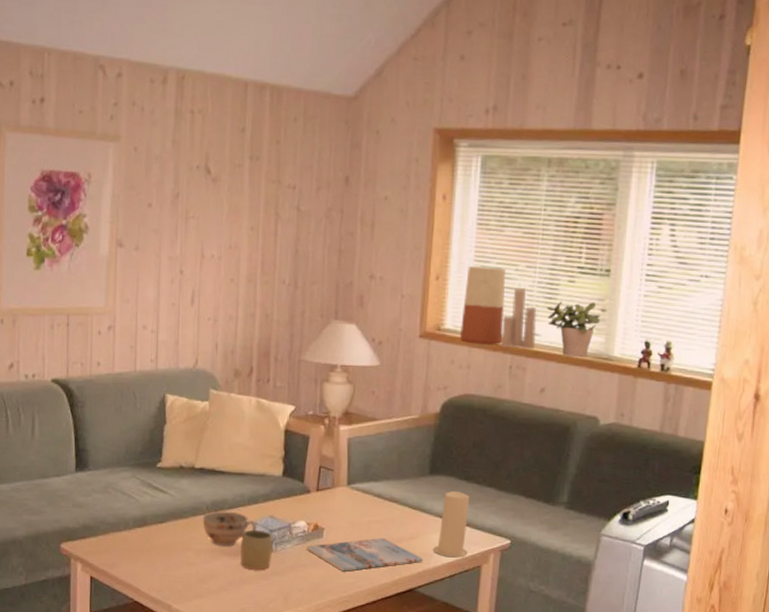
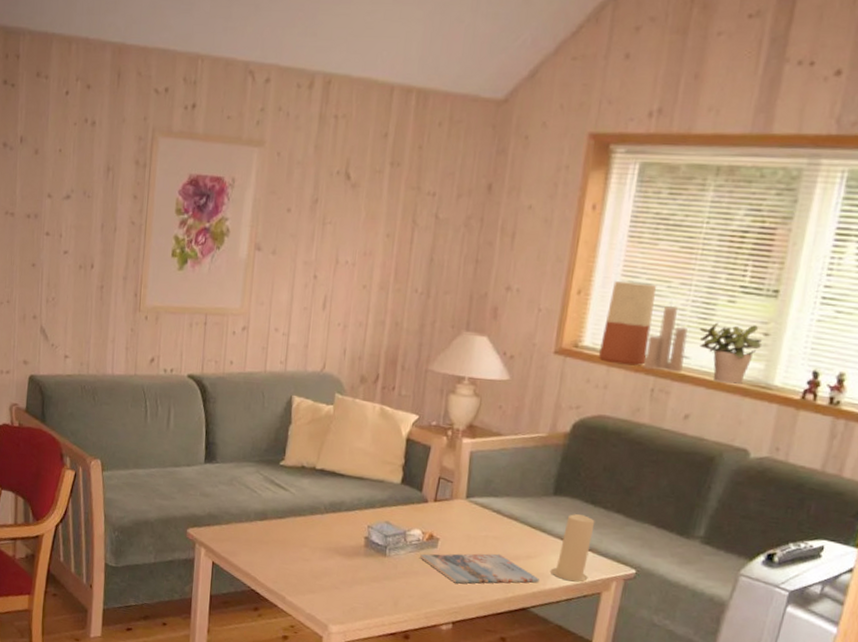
teacup: present [202,511,257,546] -> none [319,512,372,547]
mug: present [240,529,273,570] -> none [354,533,387,573]

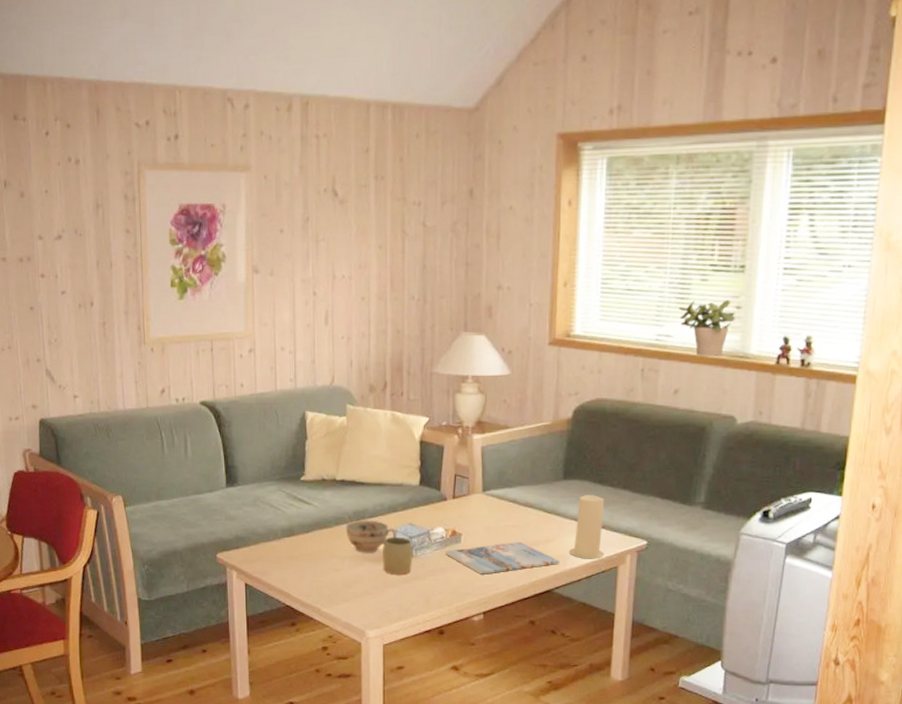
teacup: none [319,512,372,547] -> present [345,520,397,553]
mug: none [354,533,387,573] -> present [382,536,413,574]
vase: present [598,281,656,366] -> none [589,270,635,349]
candle: present [643,297,688,374] -> none [631,281,669,352]

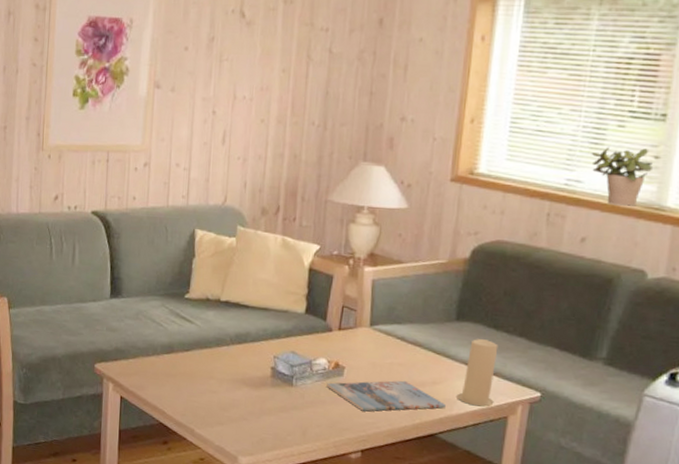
teacup: present [345,520,397,553] -> none [226,343,278,378]
mug: present [382,536,413,574] -> none [261,363,294,403]

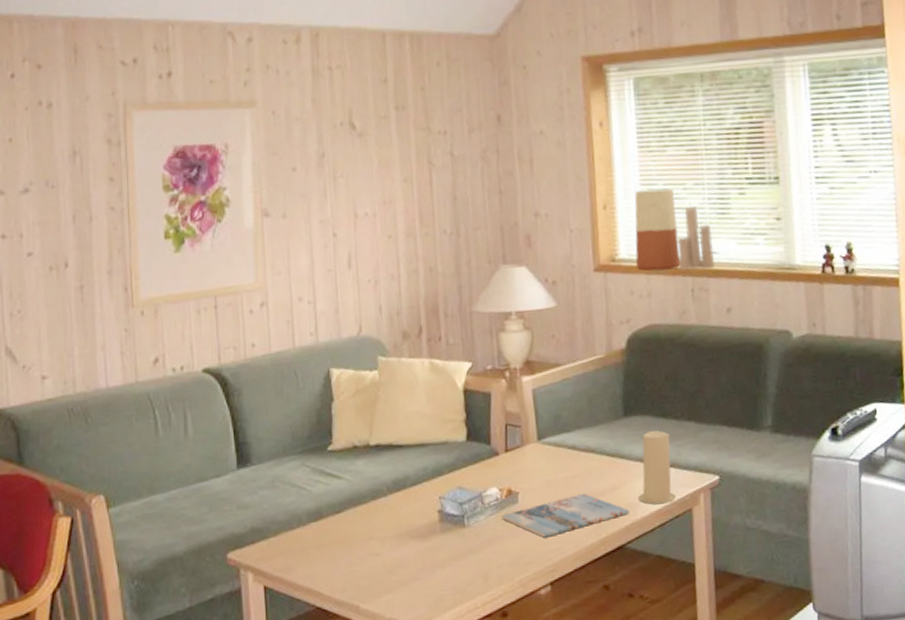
vase: none [493,109,547,191] -> present [634,189,681,272]
candle: none [538,123,581,198] -> present [678,198,715,271]
potted plant: present [591,147,653,208] -> none [720,212,777,272]

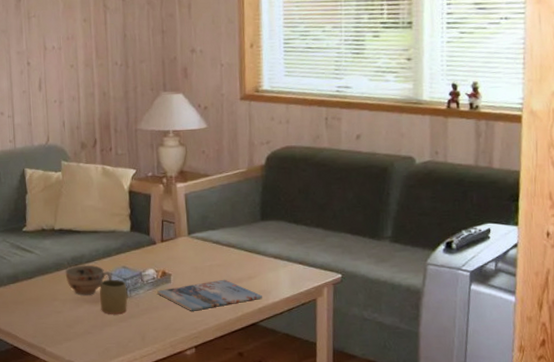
teacup: none [384,488,445,529] -> present [65,265,112,295]
mug: none [428,504,465,551] -> present [99,279,128,314]
vase: present [634,189,681,272] -> none [276,31,317,102]
candle: present [638,430,676,505] -> none [271,234,303,293]
candle: present [678,198,715,271] -> none [315,39,348,102]

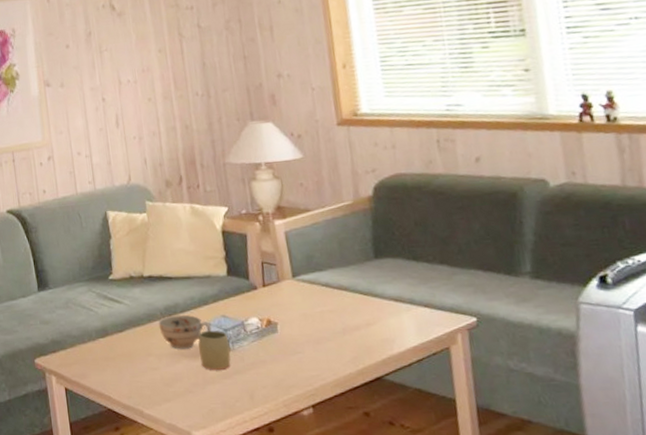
magazine: present [157,279,262,311] -> none [263,327,386,365]

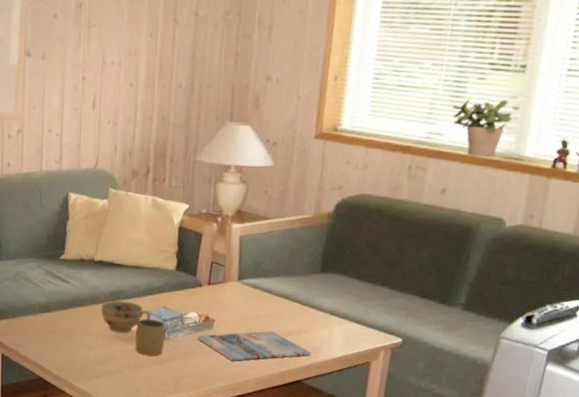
magazine: none [263,327,386,365] -> present [197,331,311,361]
potted plant: none [463,64,526,122] -> present [451,99,512,158]

